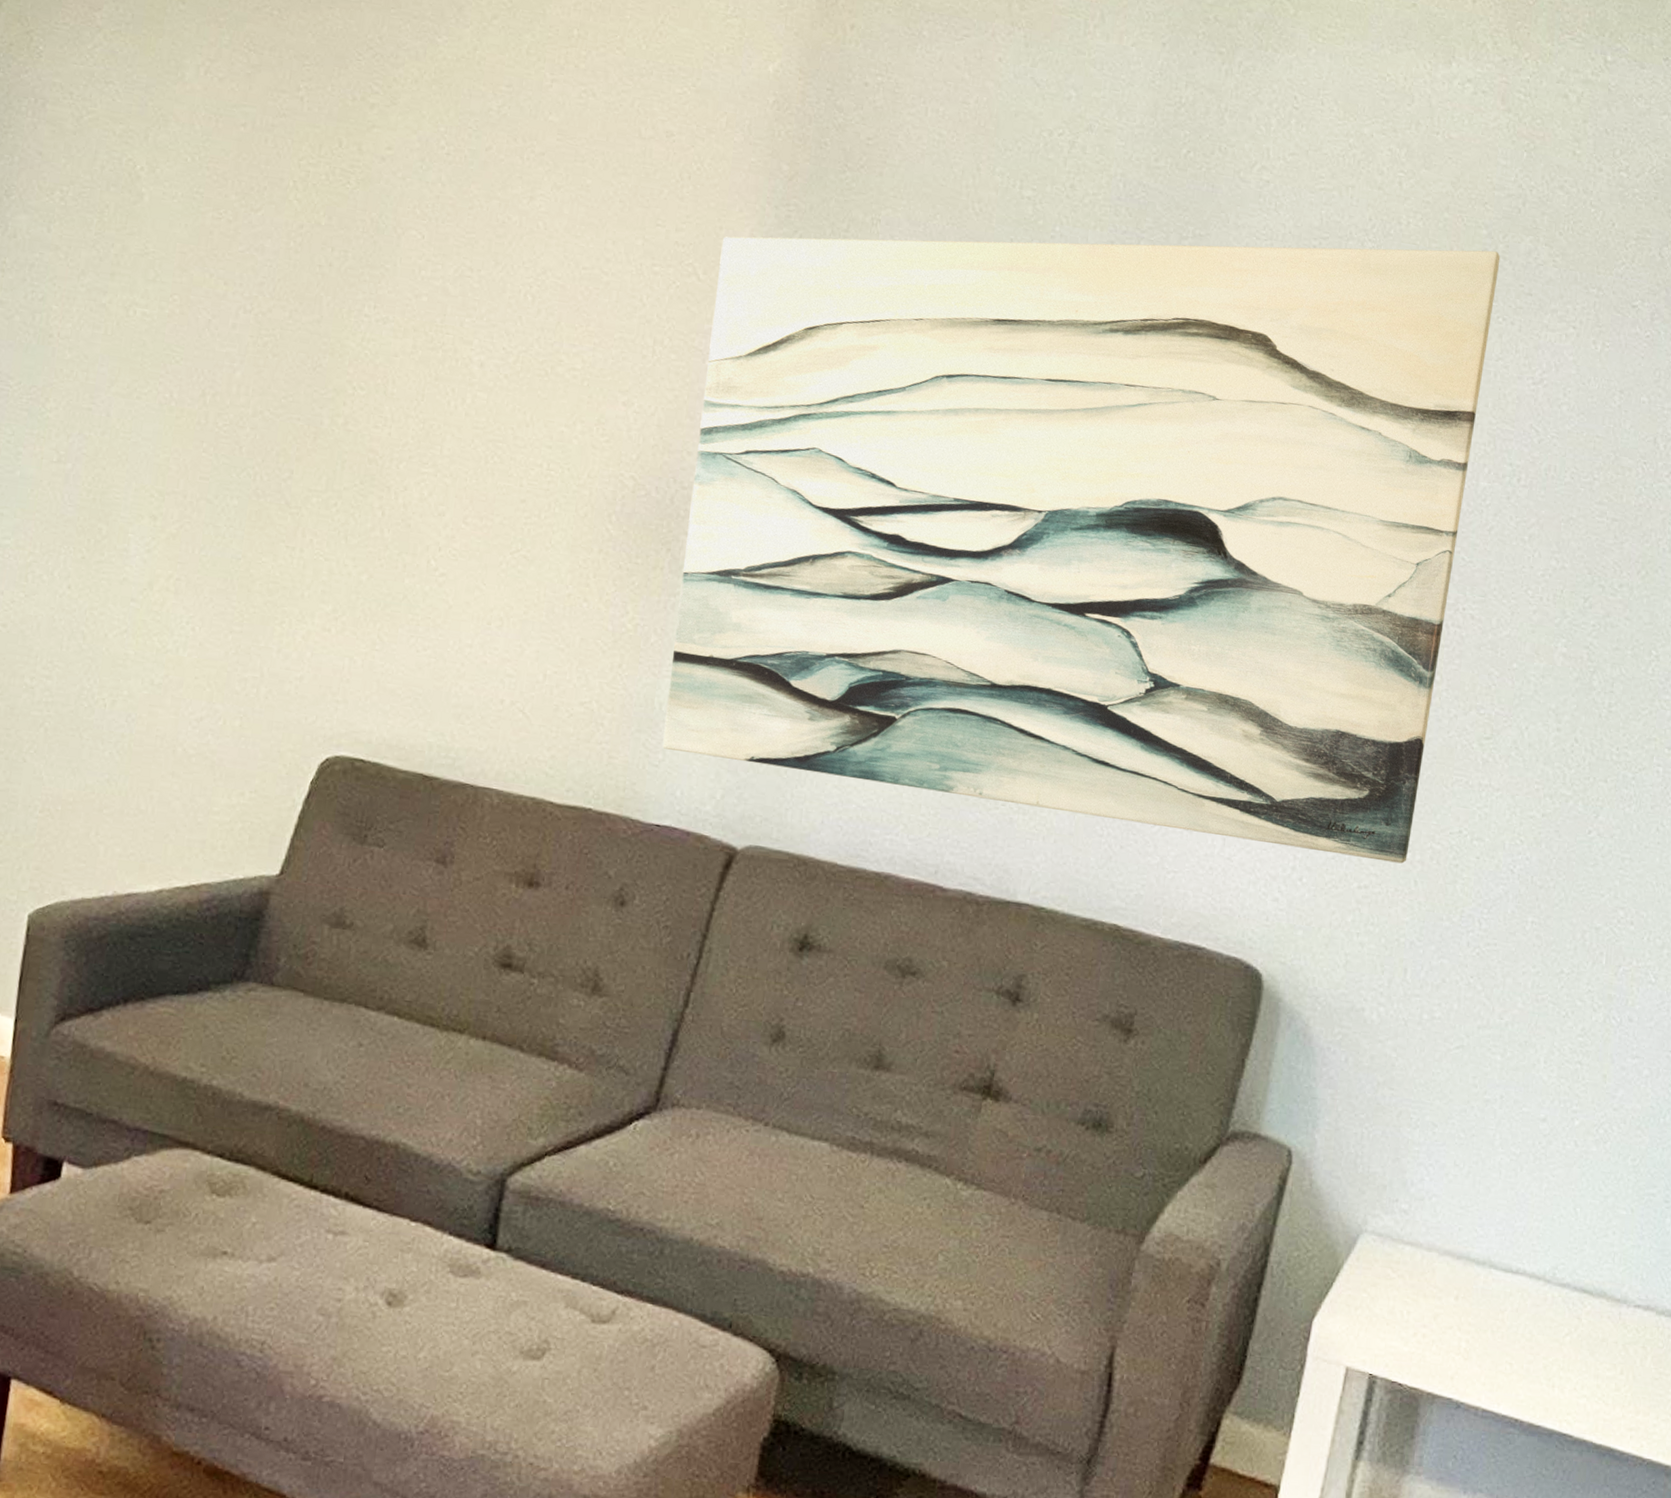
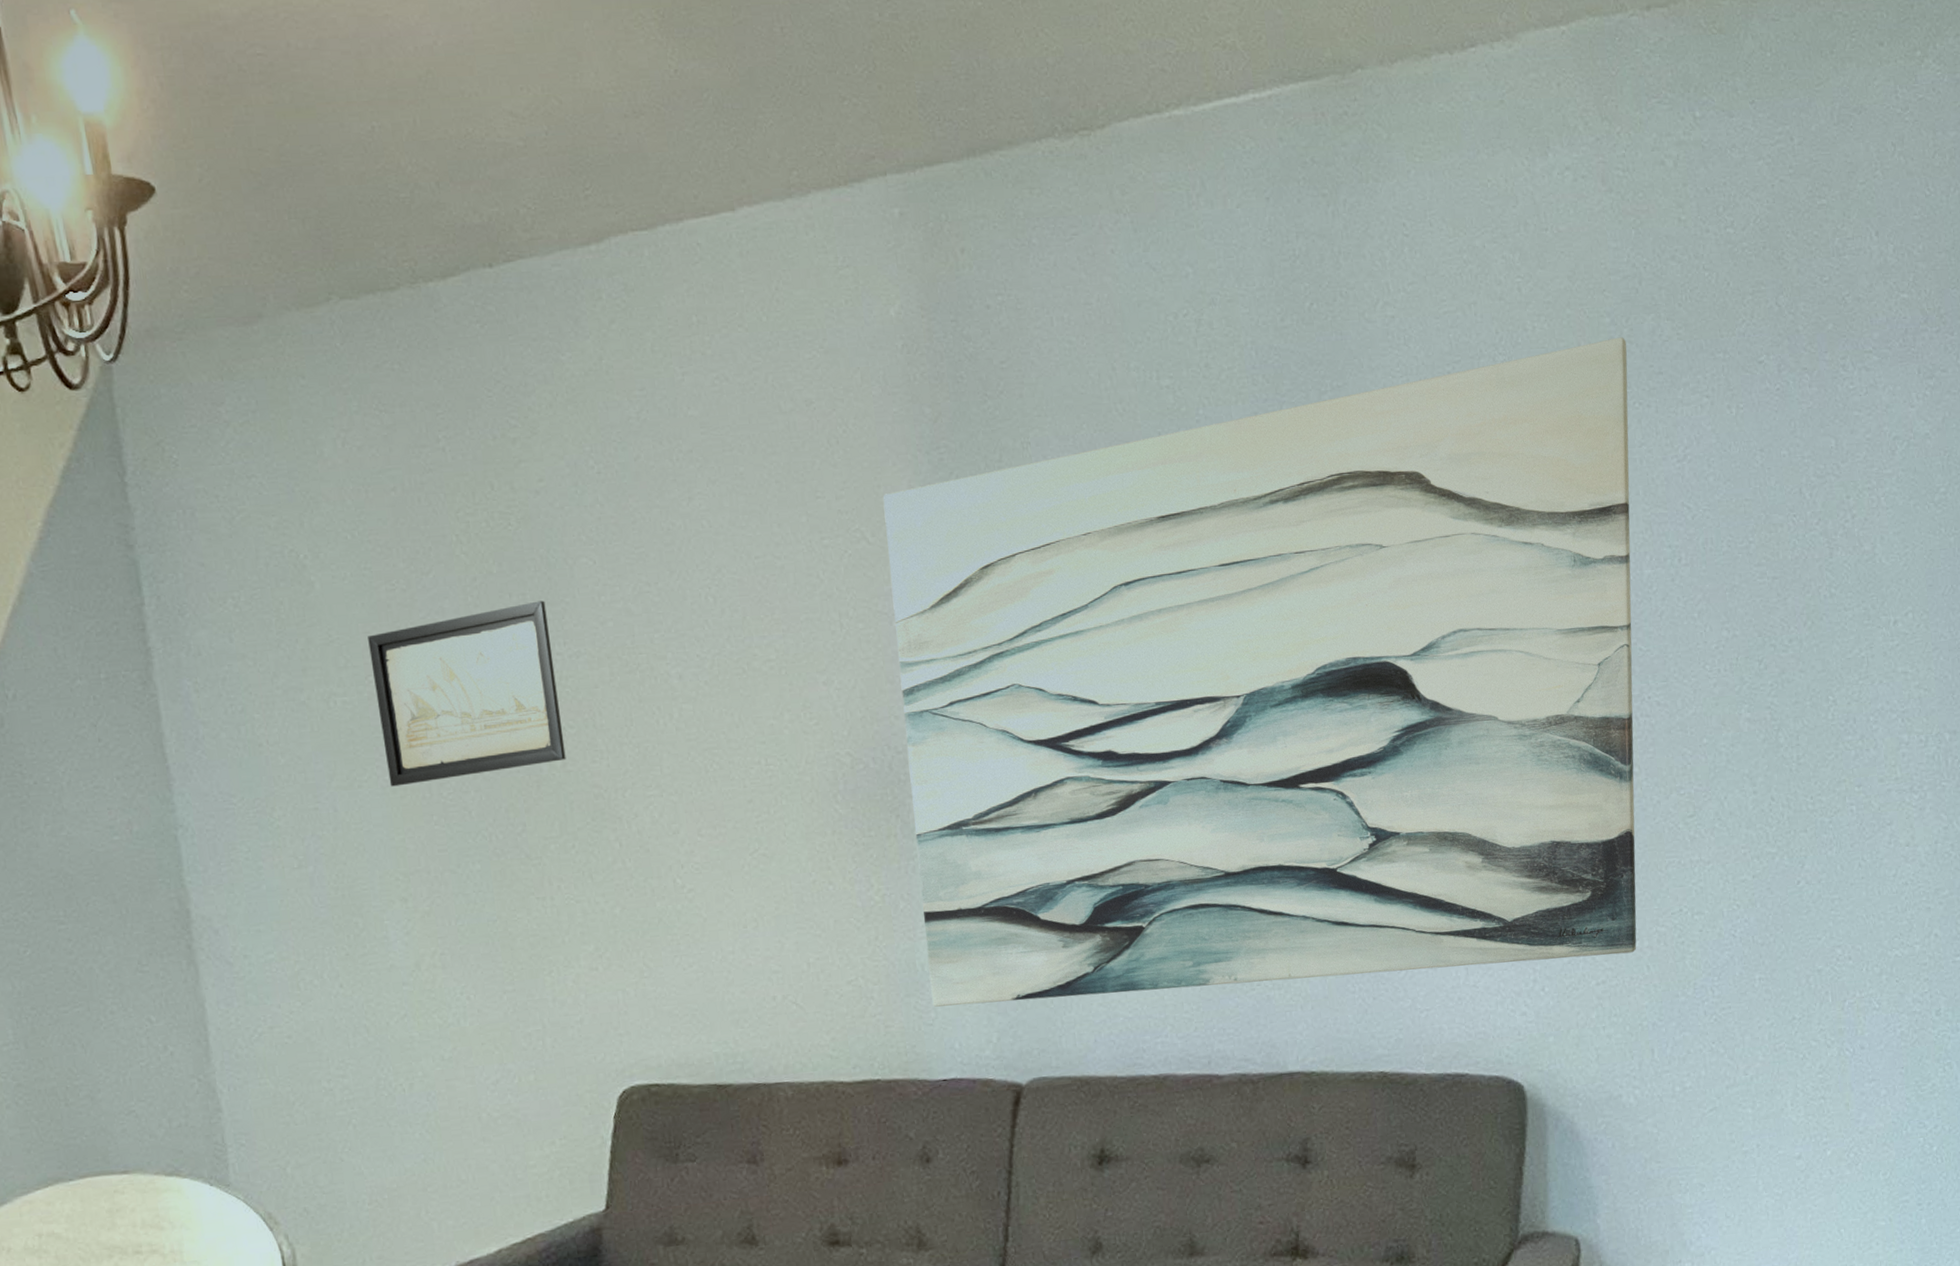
wall art: none [168,256,365,419] -> present [368,600,566,787]

